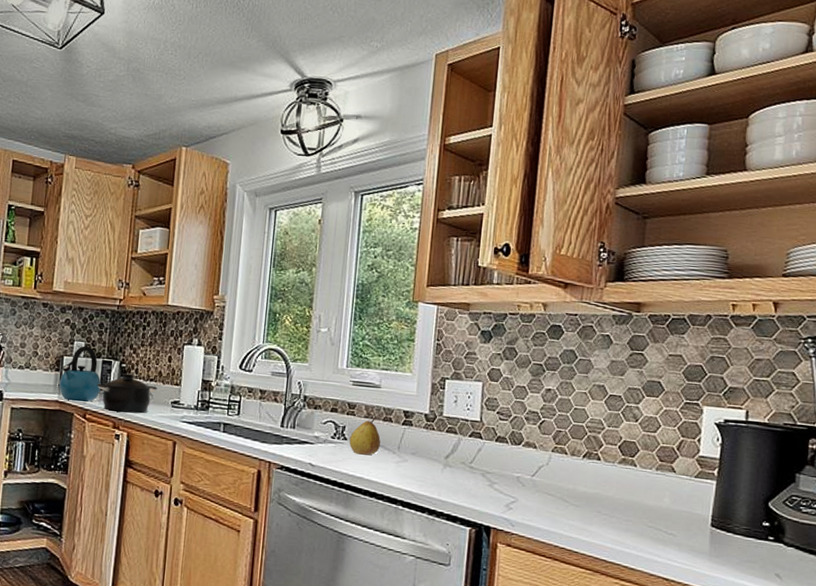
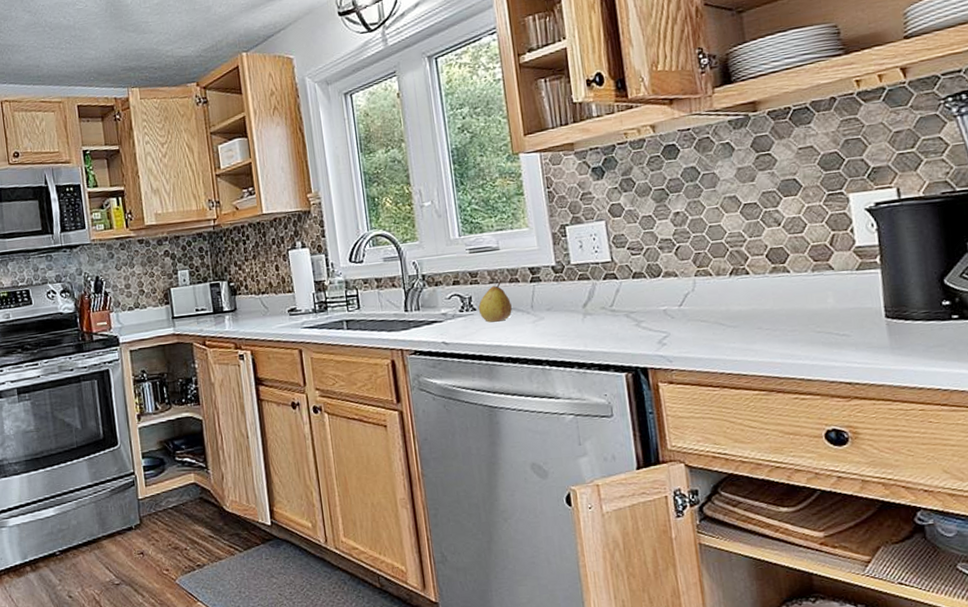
kettle: present [59,346,101,402] -> none [171,273,215,331]
saucepan: present [96,373,158,414] -> none [209,291,271,333]

